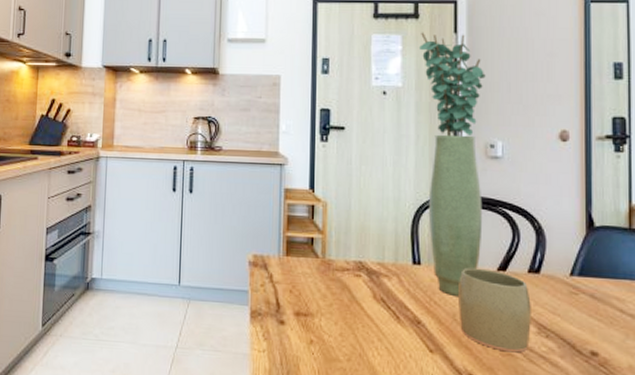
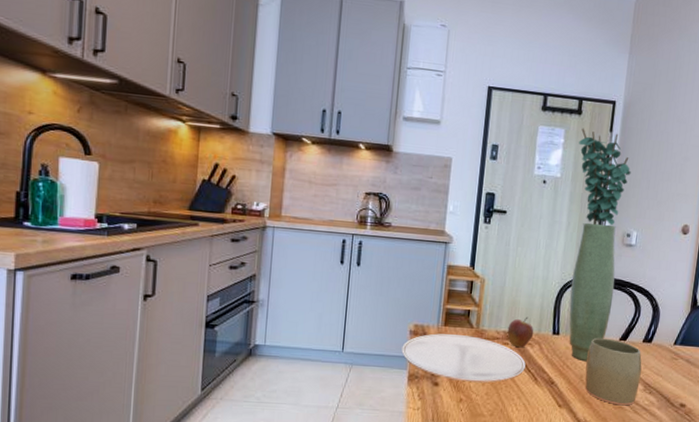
plate: none [241,264,384,322] -> present [401,333,526,383]
fruit: none [358,244,390,281] -> present [507,316,534,348]

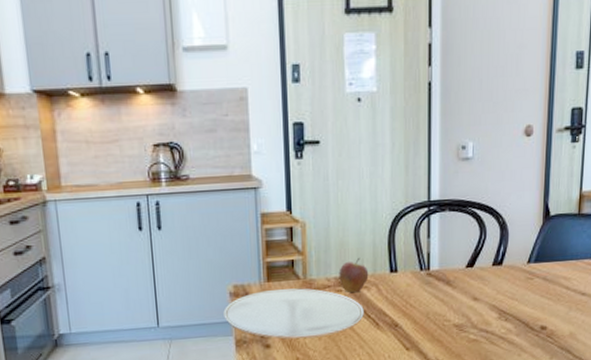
vase: present [569,128,631,361] -> none [394,28,459,296]
mug: present [585,338,642,406] -> none [430,267,494,339]

